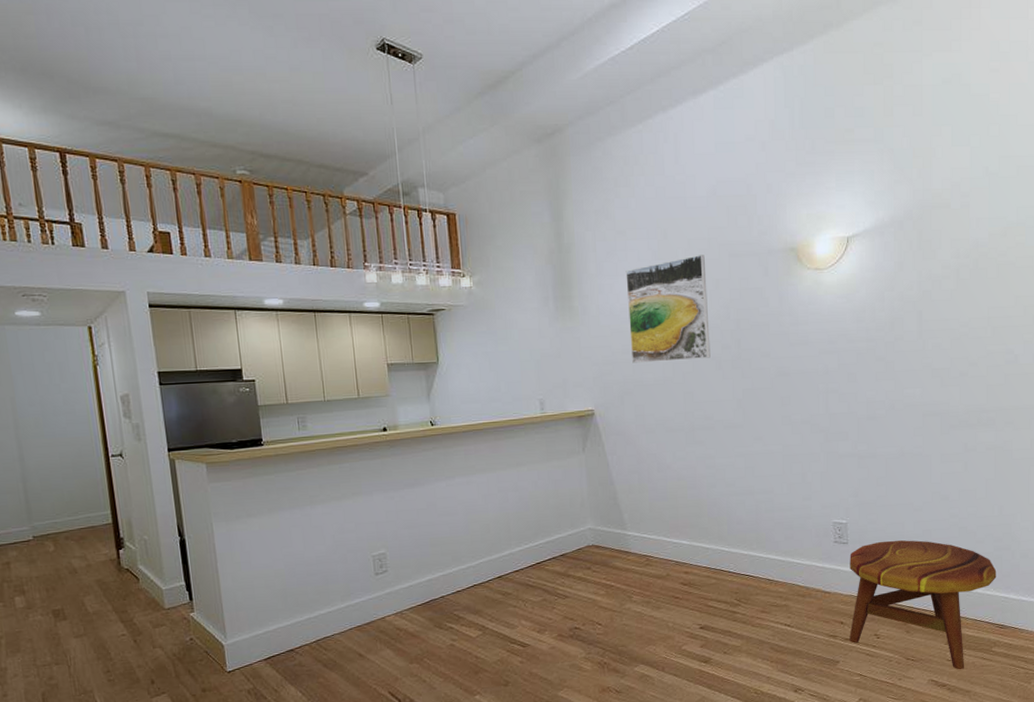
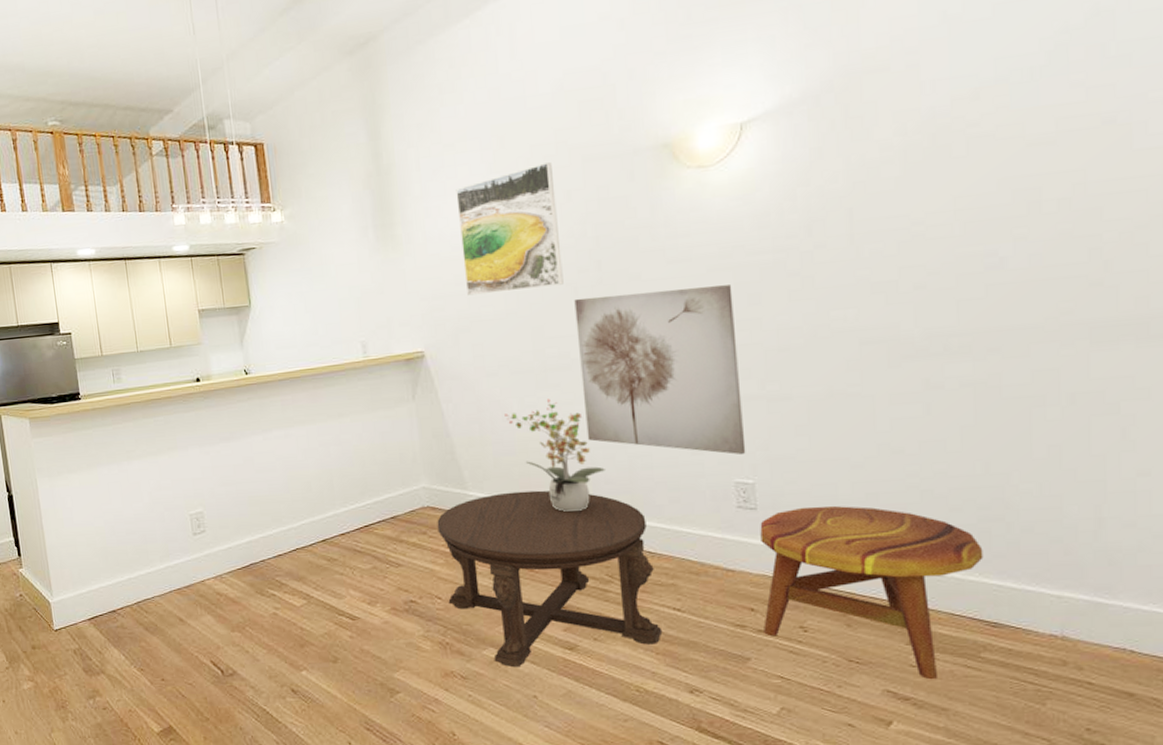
coffee table: none [600,530,776,680] -> present [437,490,663,667]
potted plant: none [659,453,737,548] -> present [504,398,605,513]
wall art: none [718,365,842,501] -> present [574,285,746,455]

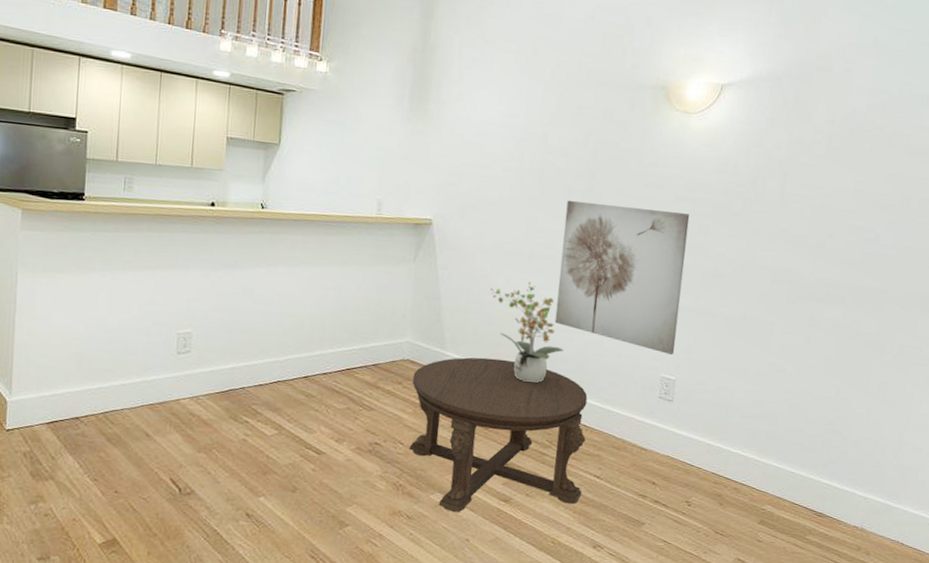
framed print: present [455,162,564,296] -> none [480,77,572,186]
side table: present [760,506,983,680] -> none [659,404,823,553]

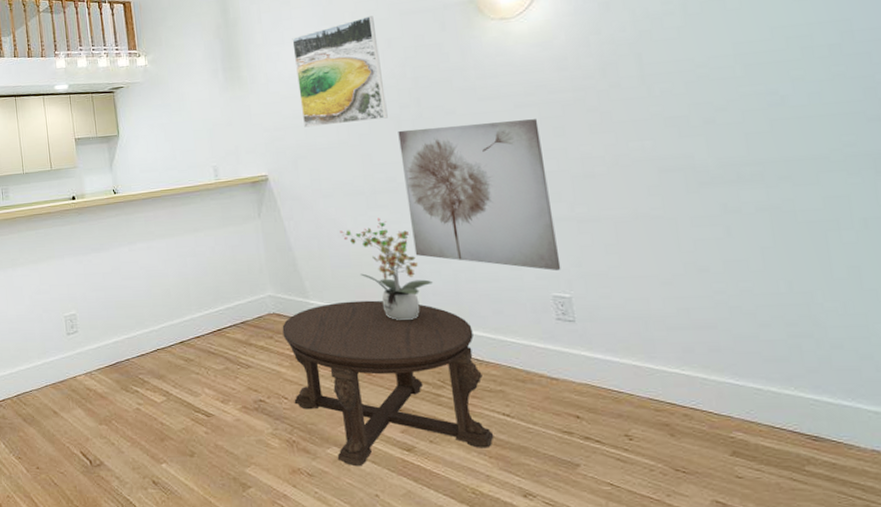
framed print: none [480,77,572,186] -> present [292,16,388,128]

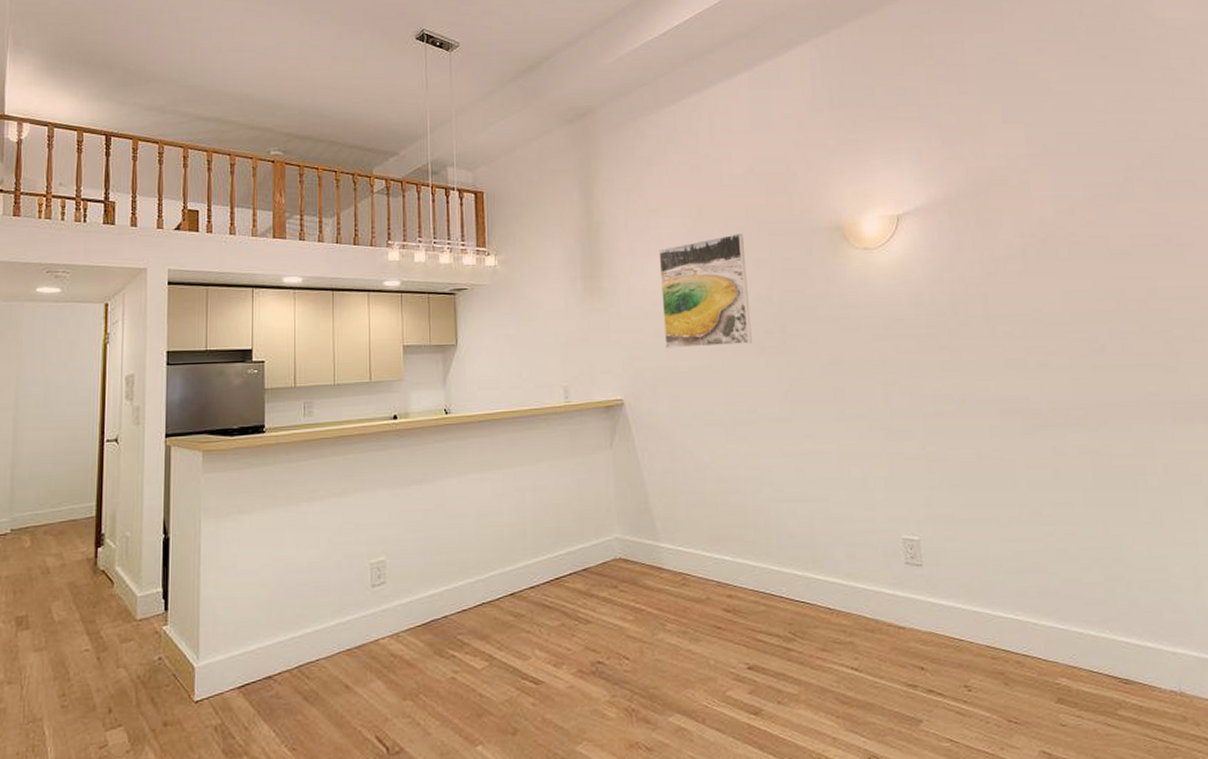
coffee table: present [282,300,494,465] -> none [628,543,842,735]
potted plant: present [340,218,433,321] -> none [697,451,788,567]
wall art: present [398,119,561,271] -> none [761,353,911,513]

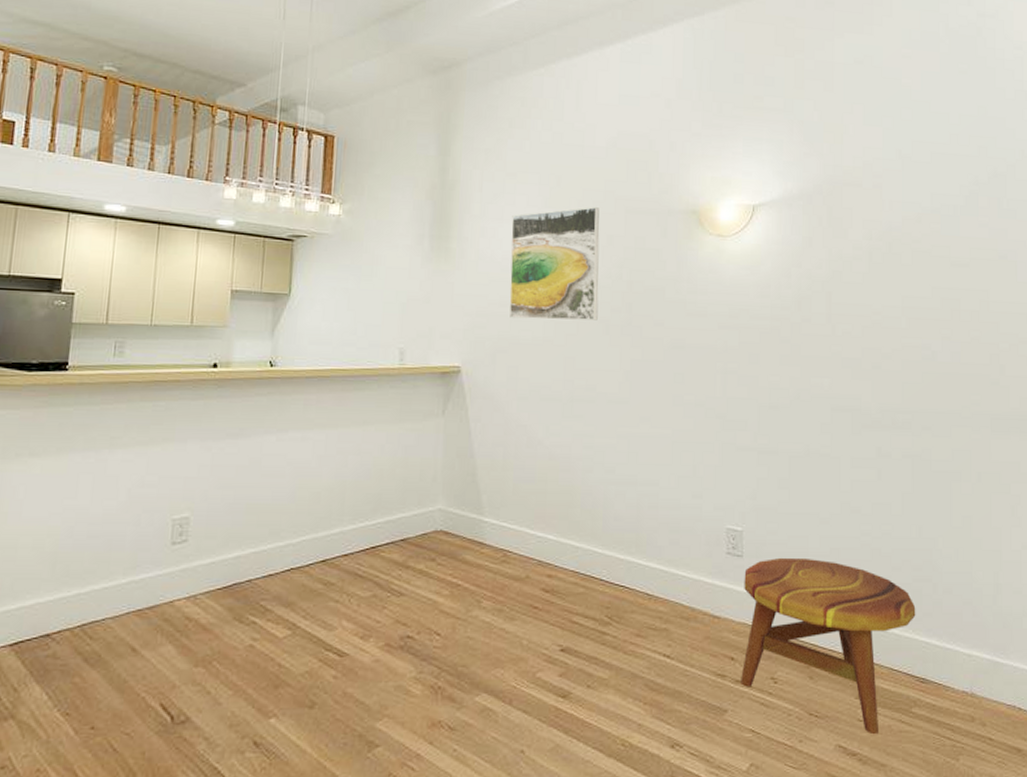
side table: none [926,563,1112,739] -> present [741,557,916,735]

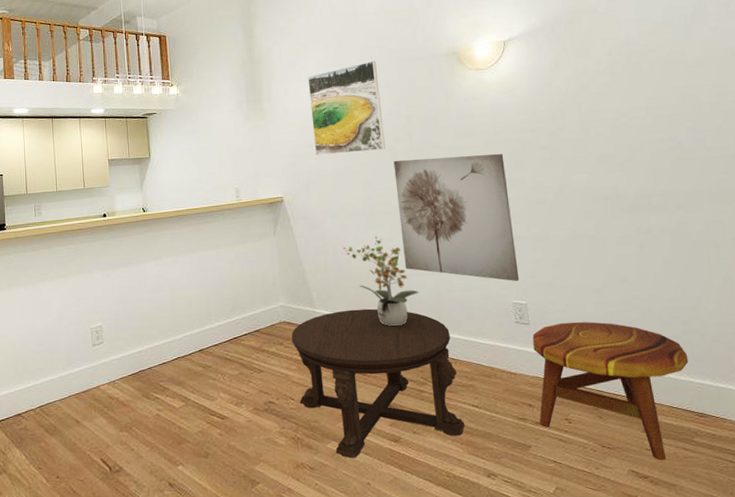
coffee table: none [447,521,652,716] -> present [291,308,465,458]
potted plant: none [529,429,616,548] -> present [343,236,419,327]
wall art: none [603,335,738,503] -> present [393,154,520,282]

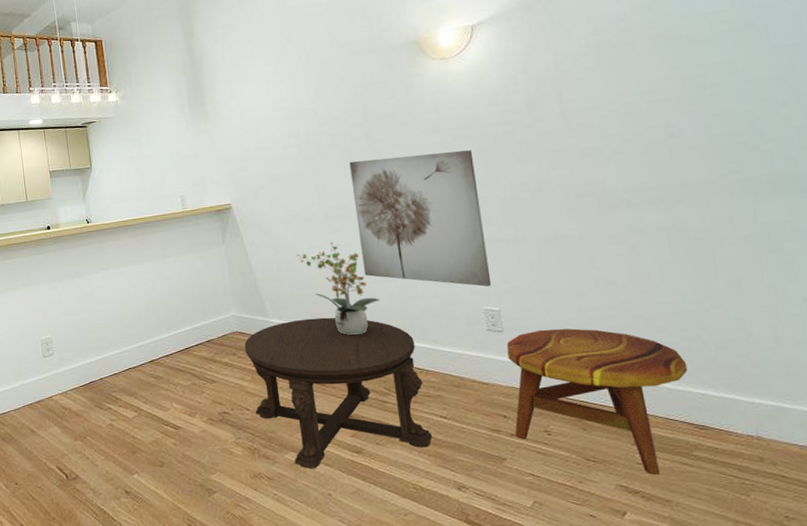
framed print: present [307,61,386,156] -> none [253,55,340,159]

